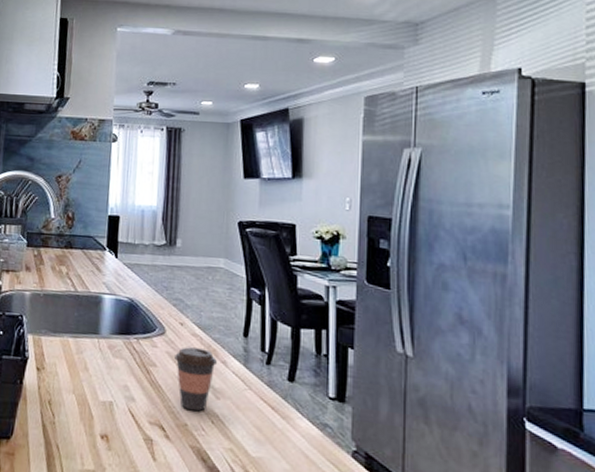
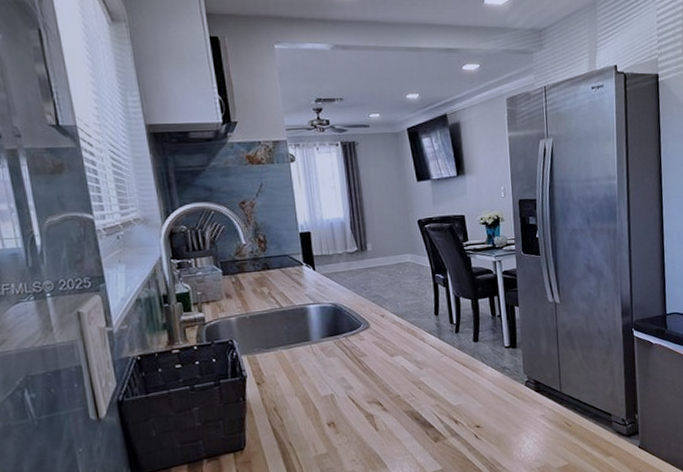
coffee cup: present [175,347,218,412] -> none [381,332,417,384]

